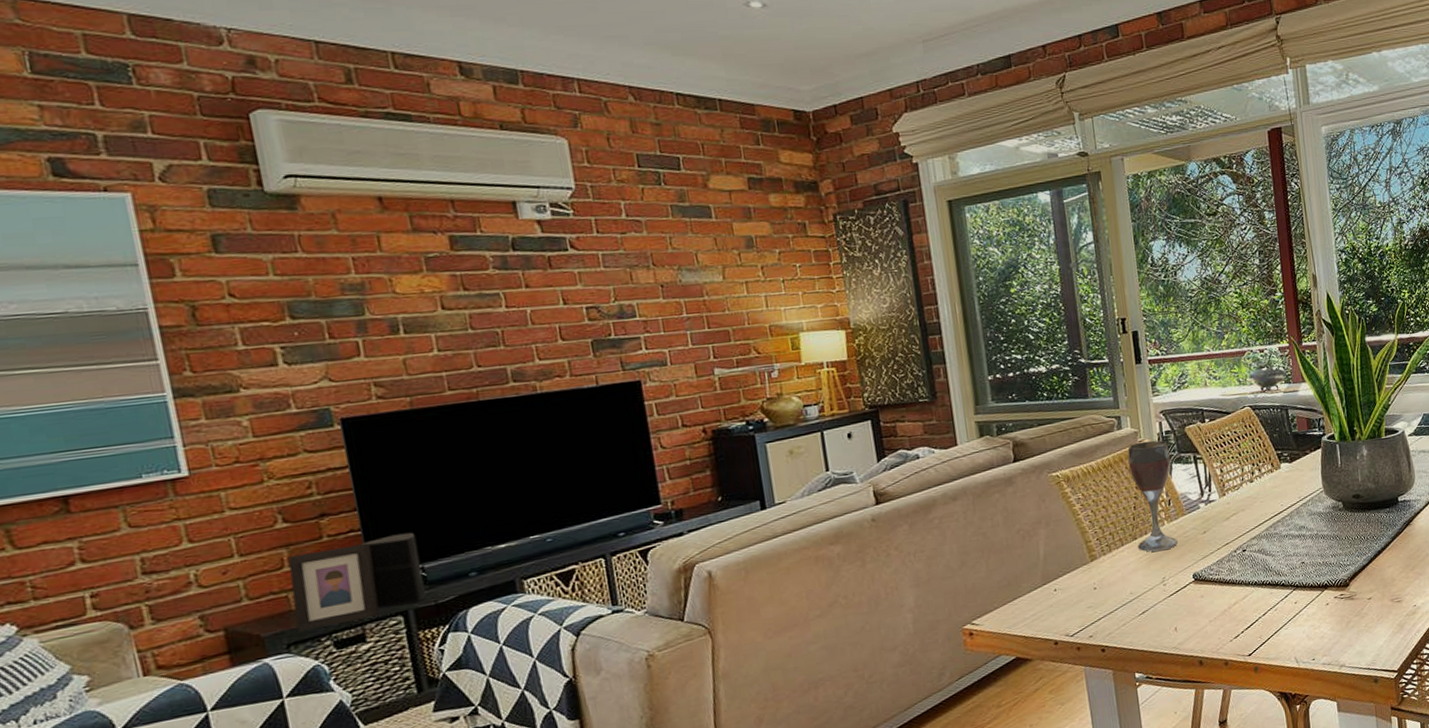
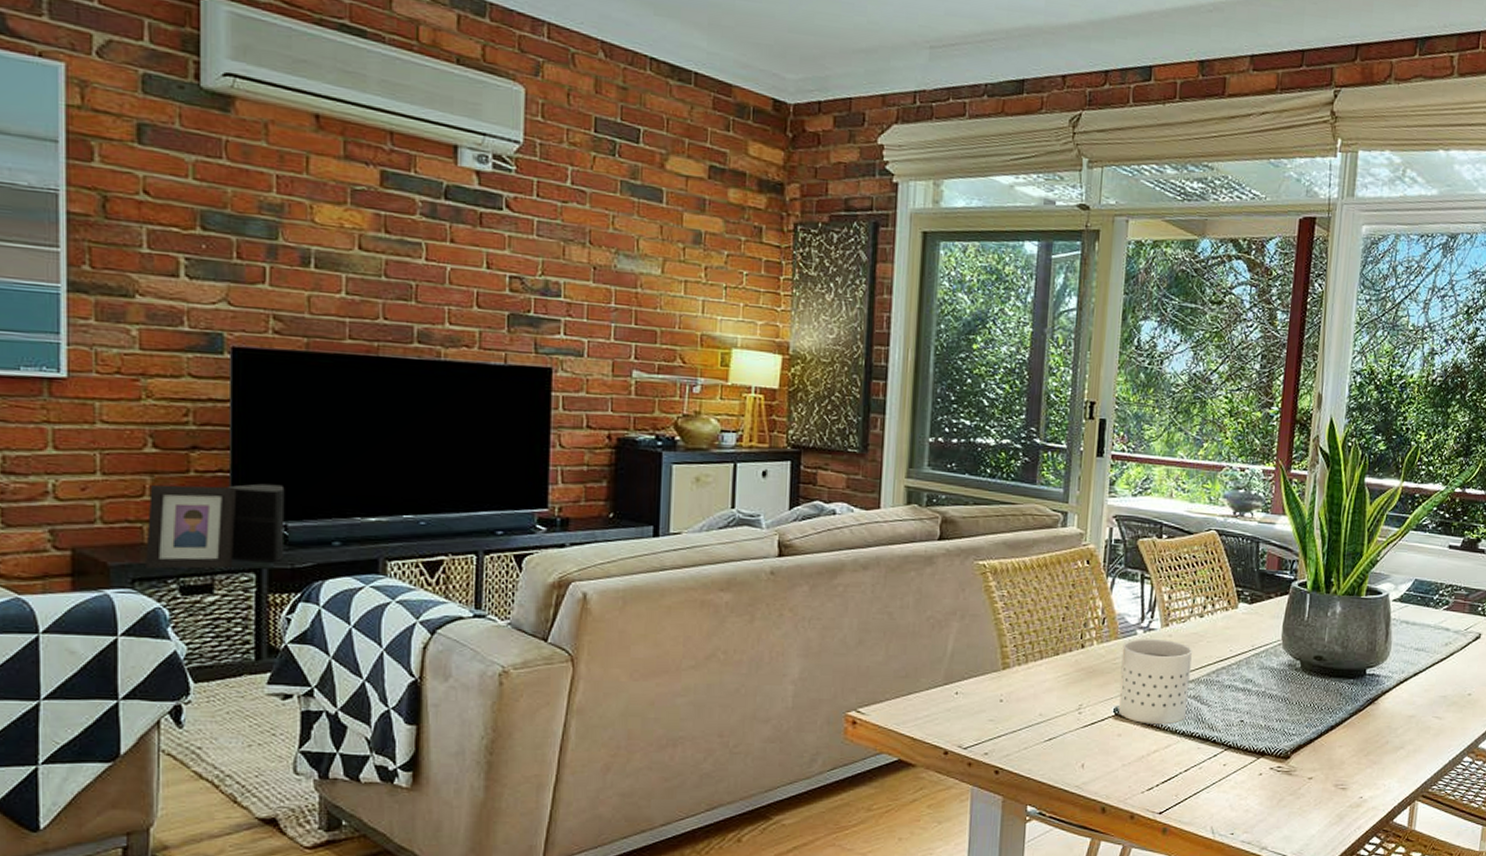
cup: present [1127,440,1178,552] -> none [1057,546,1115,674]
mug: none [1190,507,1256,583] -> present [1118,639,1192,725]

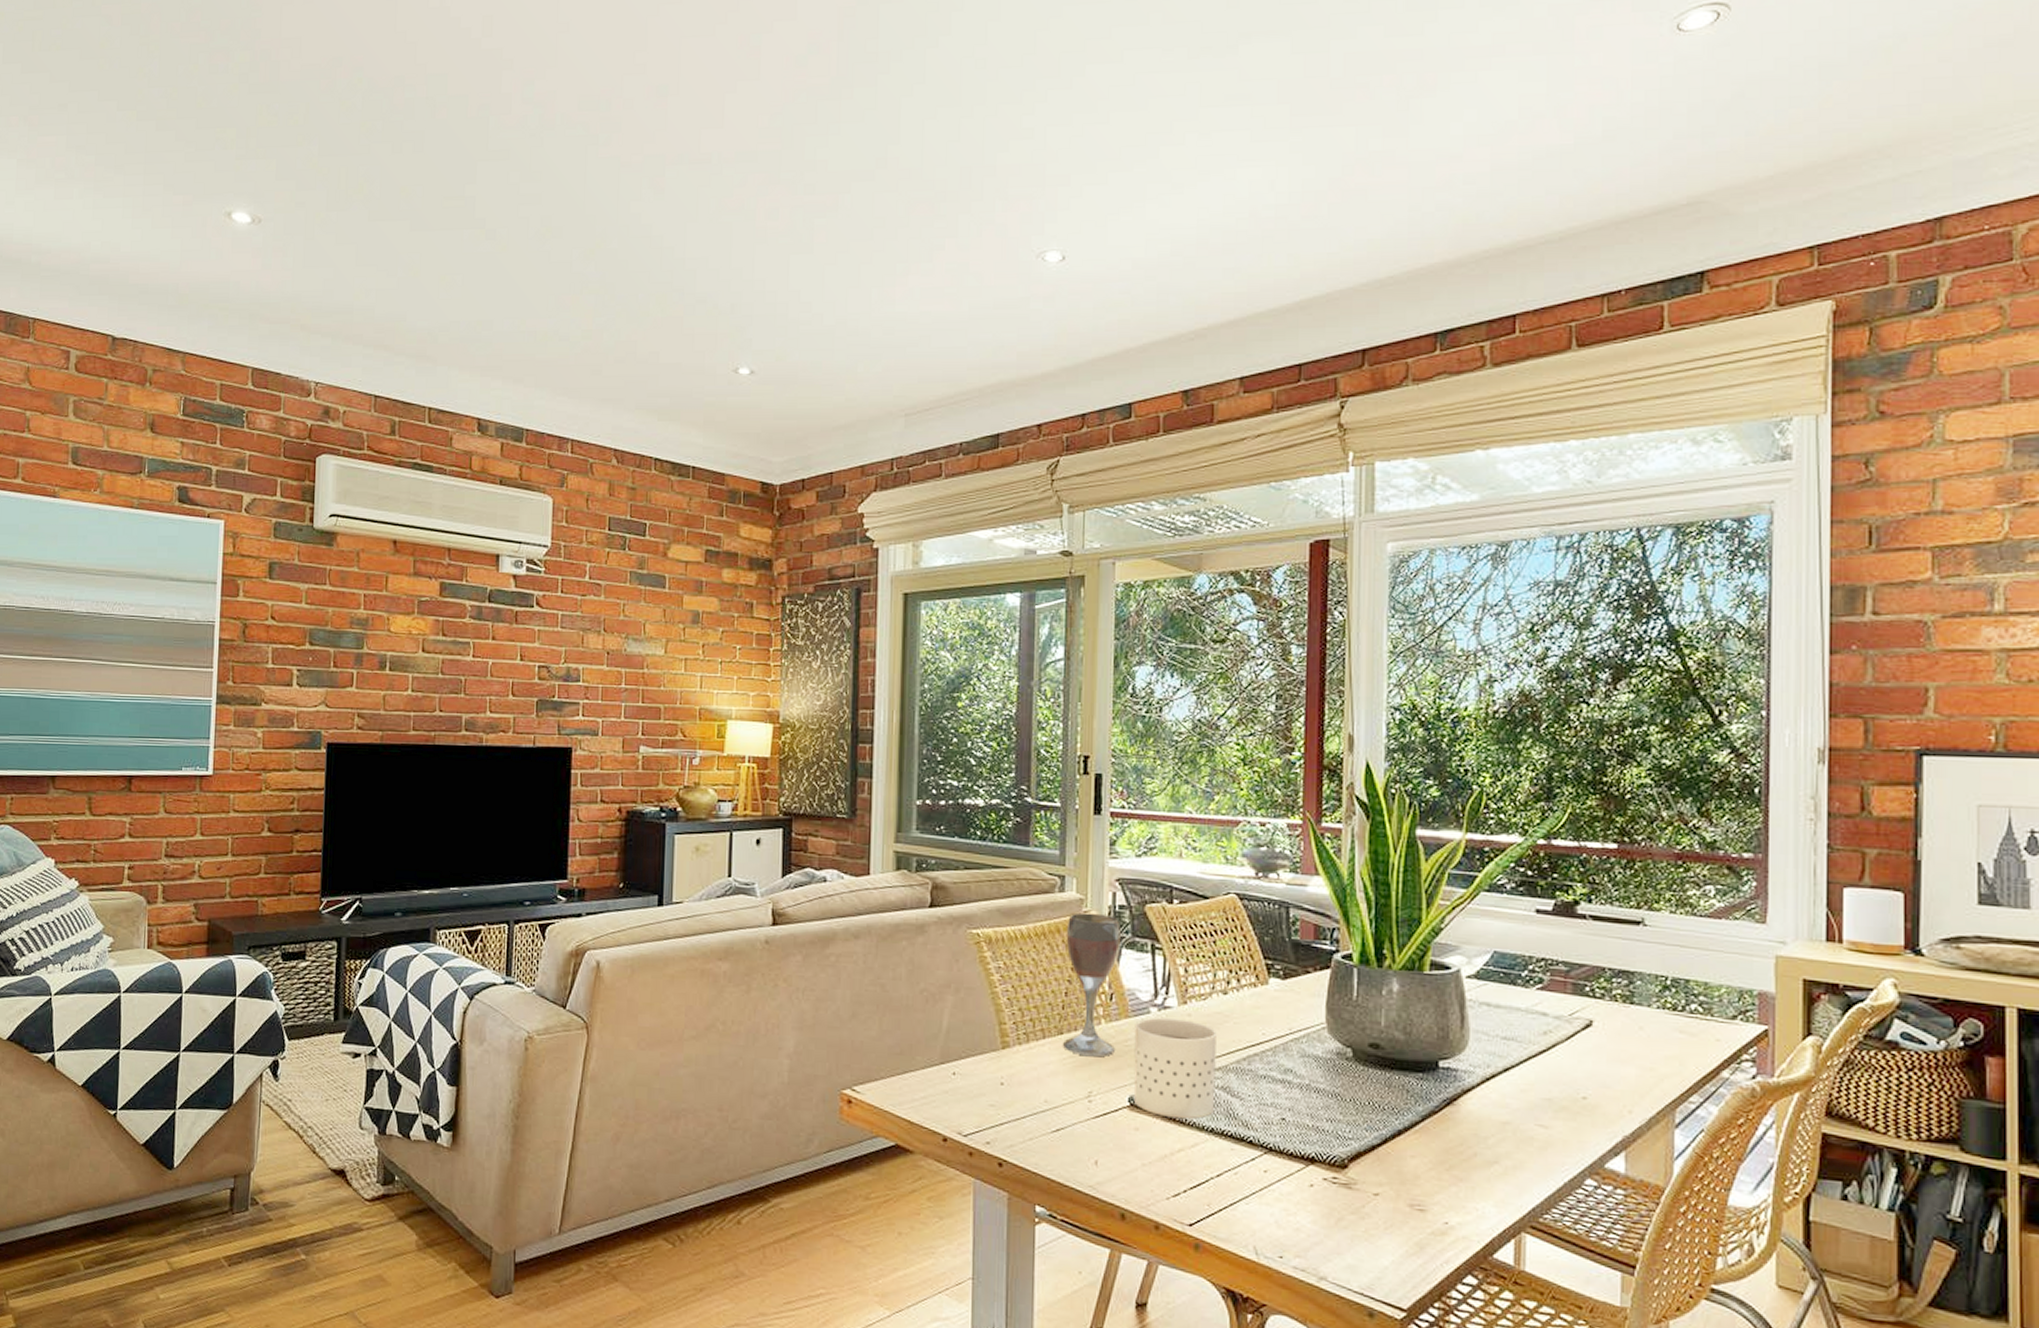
picture frame: present [146,484,237,569] -> none [258,863,326,937]
speaker: present [228,483,285,561] -> none [320,861,361,931]
cup: none [1057,546,1115,674] -> present [1062,912,1121,1057]

